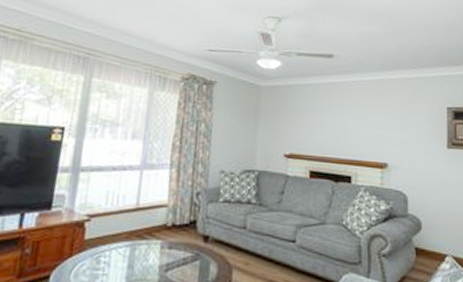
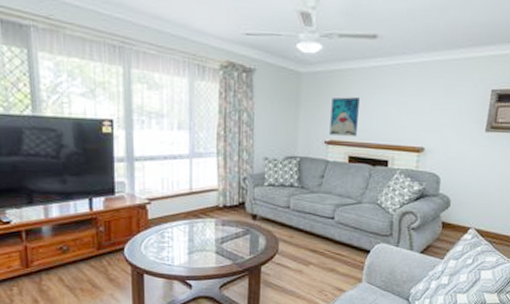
wall art: none [289,110,319,150] -> present [329,97,360,136]

